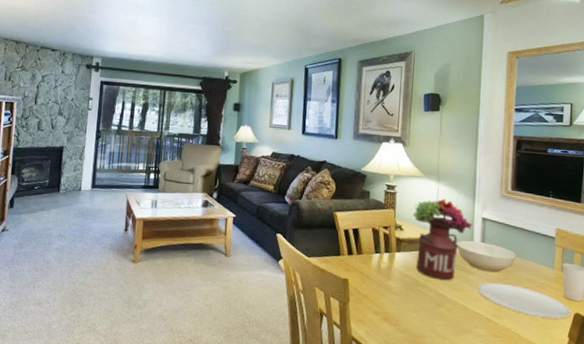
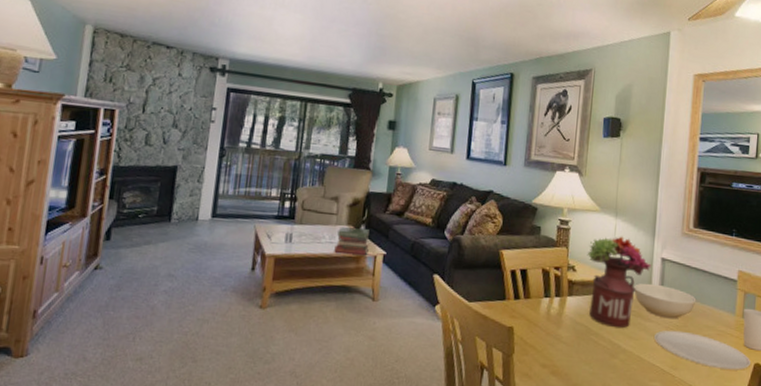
books: none [192,194,221,219] -> present [334,227,369,256]

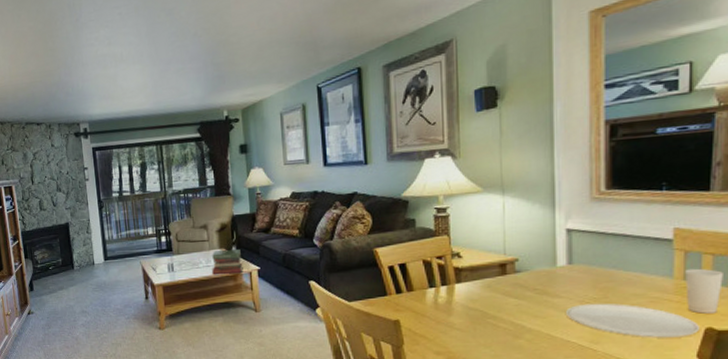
flower arrangement: present [587,236,651,328] -> none [472,213,554,308]
bowl: present [633,283,697,319] -> none [533,257,618,292]

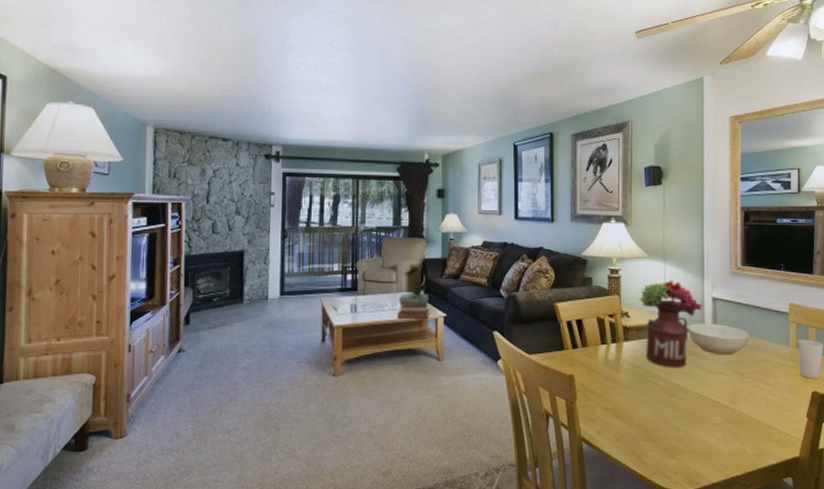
flower arrangement: none [472,213,554,308] -> present [639,280,703,367]
bowl: none [533,257,618,292] -> present [687,323,750,355]
plate: present [566,303,701,338] -> none [712,366,809,399]

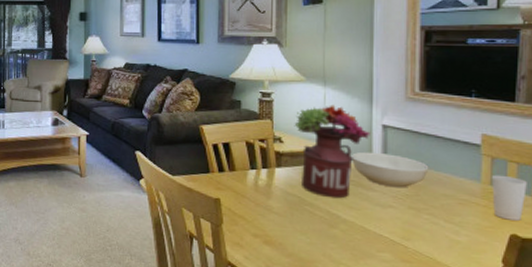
books: present [397,294,430,320] -> none [42,112,72,137]

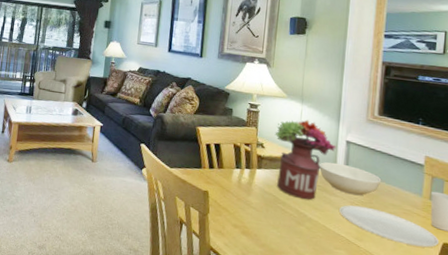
plate: none [380,199,506,242] -> present [339,205,440,248]

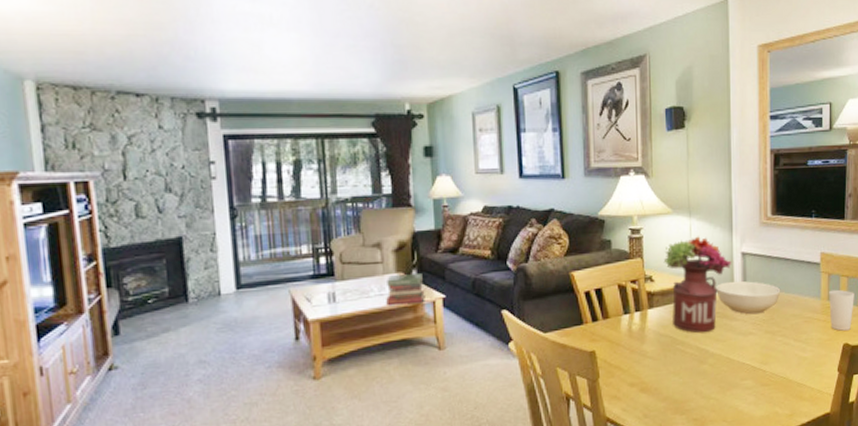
books: none [62,103,90,127] -> present [386,274,425,305]
plate: present [339,205,440,248] -> none [742,324,840,356]

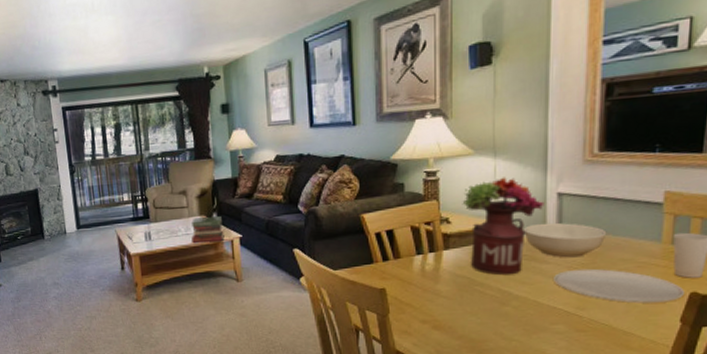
plate: none [742,324,840,356] -> present [554,268,686,304]

